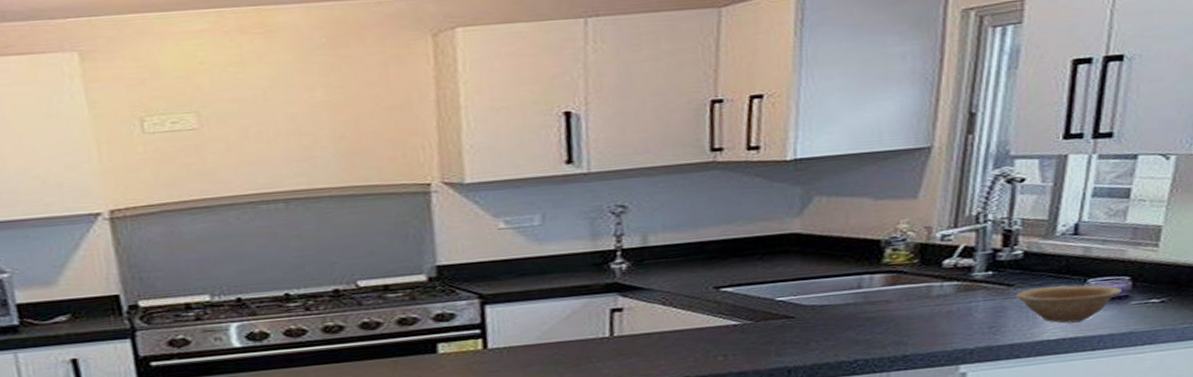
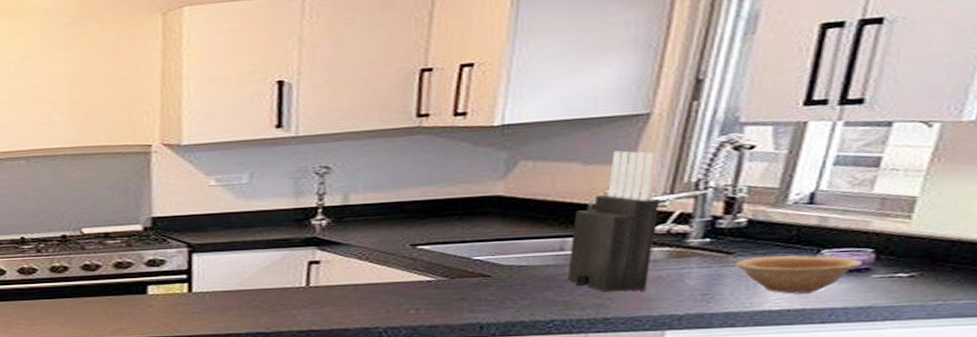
knife block: none [867,185,945,329] -> present [567,151,659,292]

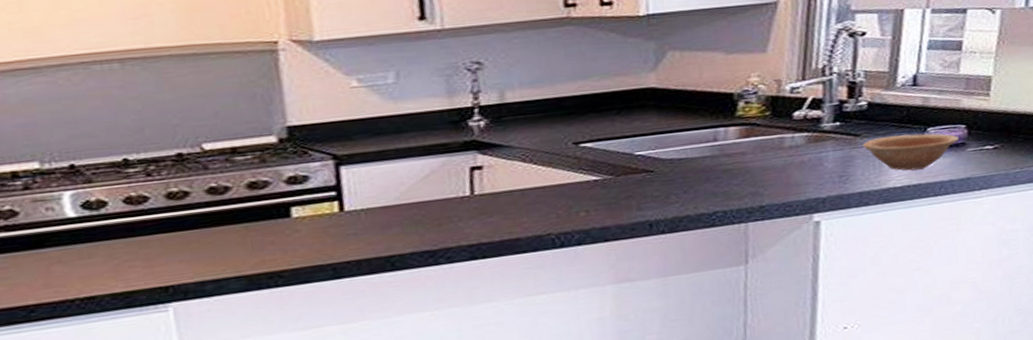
knife block: present [567,151,659,292] -> none [723,39,794,181]

